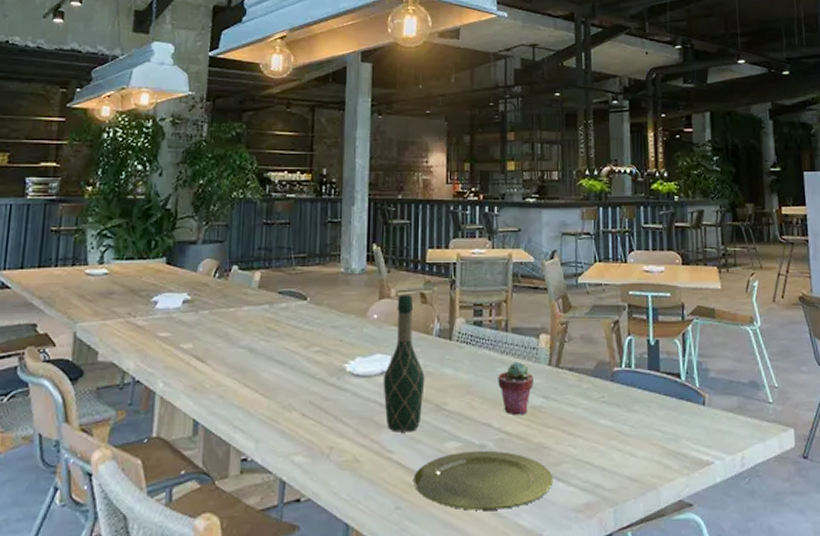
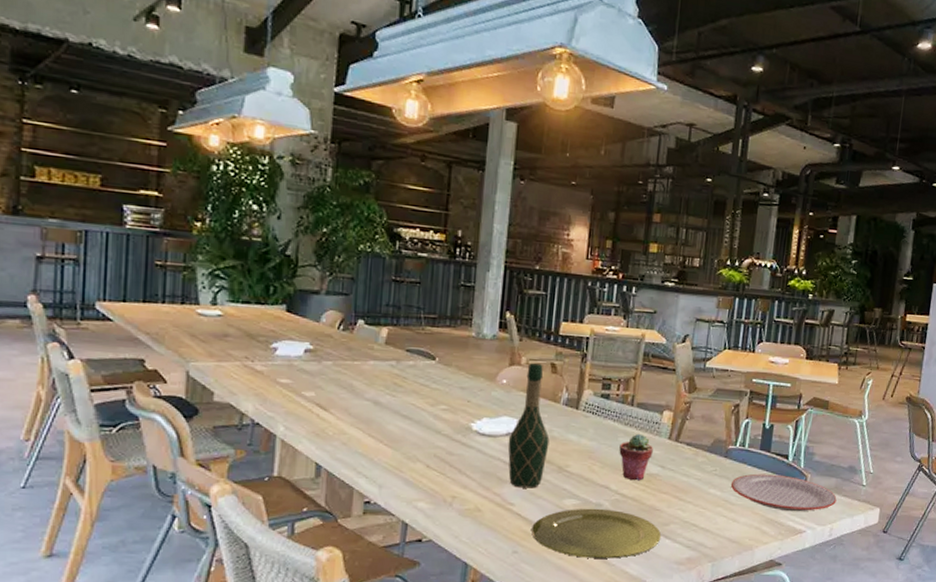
plate: none [621,397,743,440] -> present [730,473,837,512]

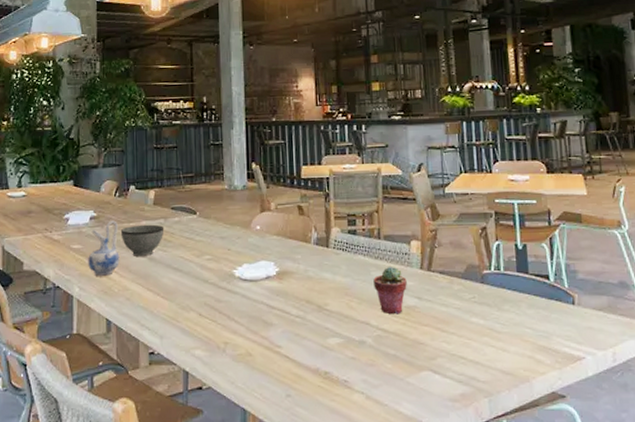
ceramic pitcher: none [298,356,339,417] -> present [88,220,120,276]
bowl: none [341,364,396,399] -> present [120,224,165,256]
wine bottle: present [508,363,550,488] -> none [268,208,307,330]
plate: present [531,508,662,559] -> none [301,346,430,399]
plate: present [730,473,837,512] -> none [492,297,613,337]

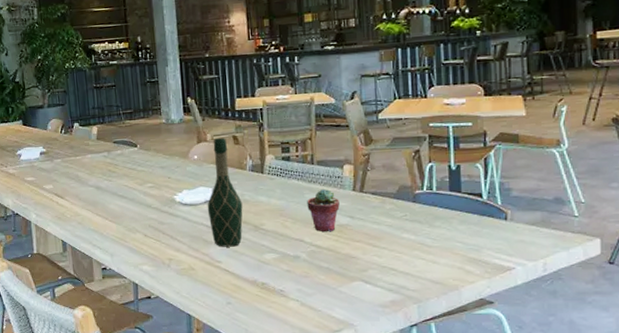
ceramic pitcher: present [88,220,120,276] -> none [41,155,70,204]
bowl: present [120,224,165,256] -> none [68,157,109,186]
wine bottle: none [268,208,307,330] -> present [207,138,243,247]

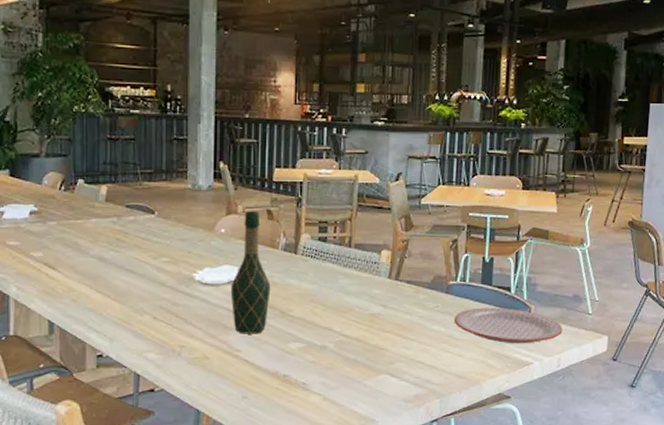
potted succulent: present [307,188,340,232] -> none [340,274,374,321]
plate: none [424,213,546,250] -> present [453,307,563,344]

